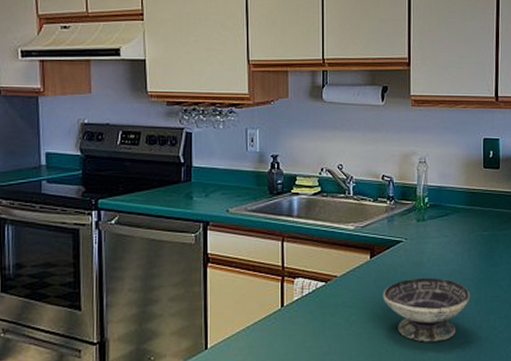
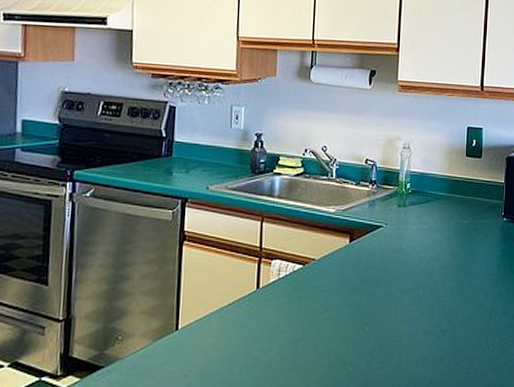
bowl: present [382,277,470,342] -> none [359,263,447,330]

